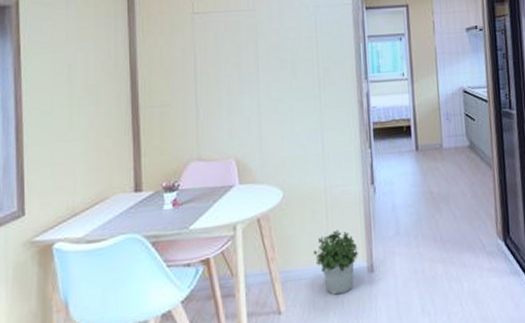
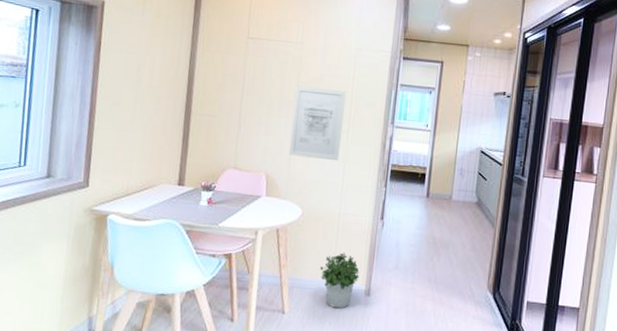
wall art: none [254,53,315,134] -> present [288,85,346,162]

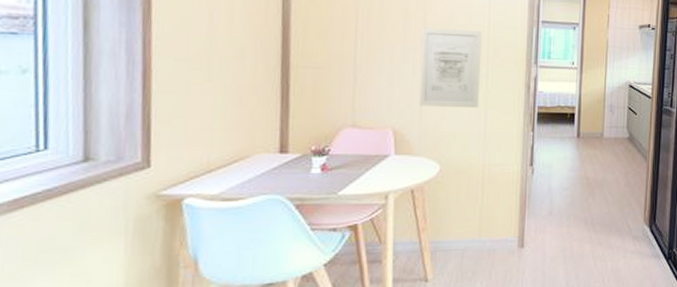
potted plant: present [320,253,360,309] -> none [466,206,511,267]

